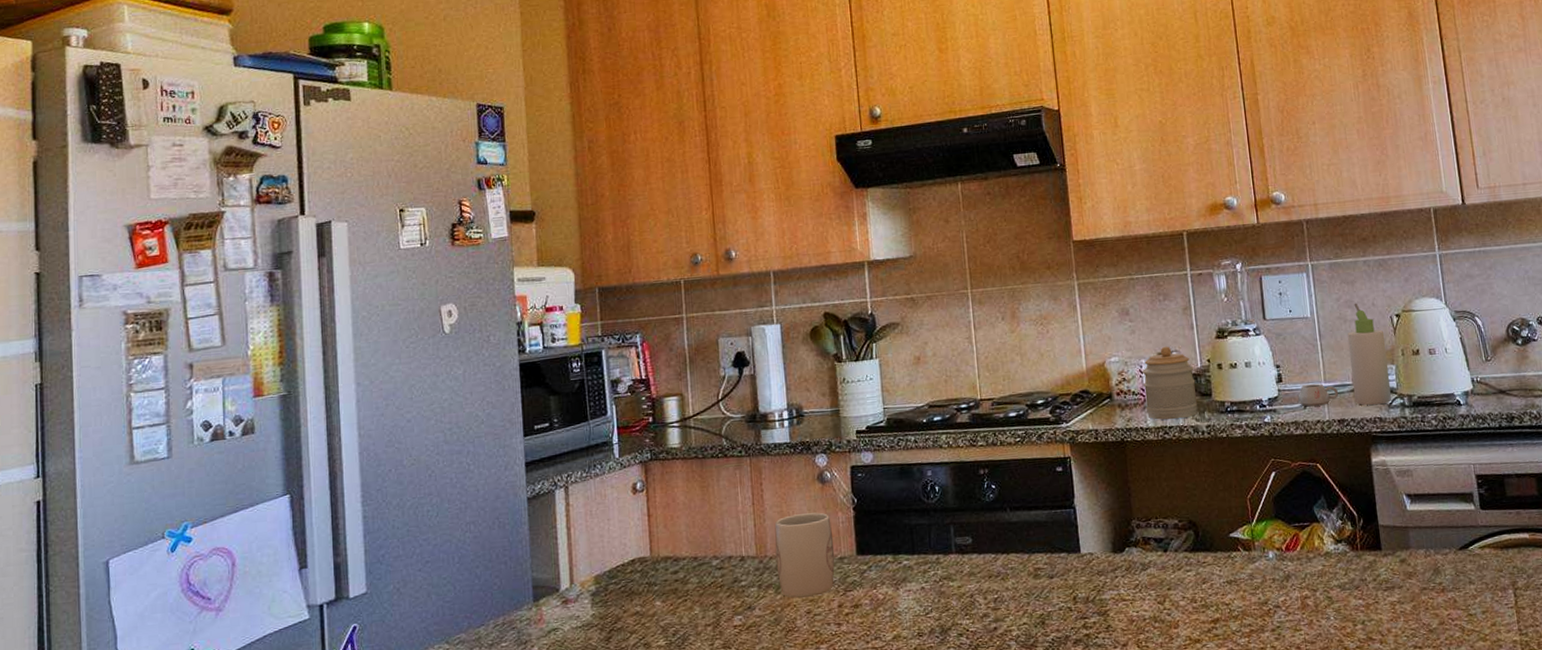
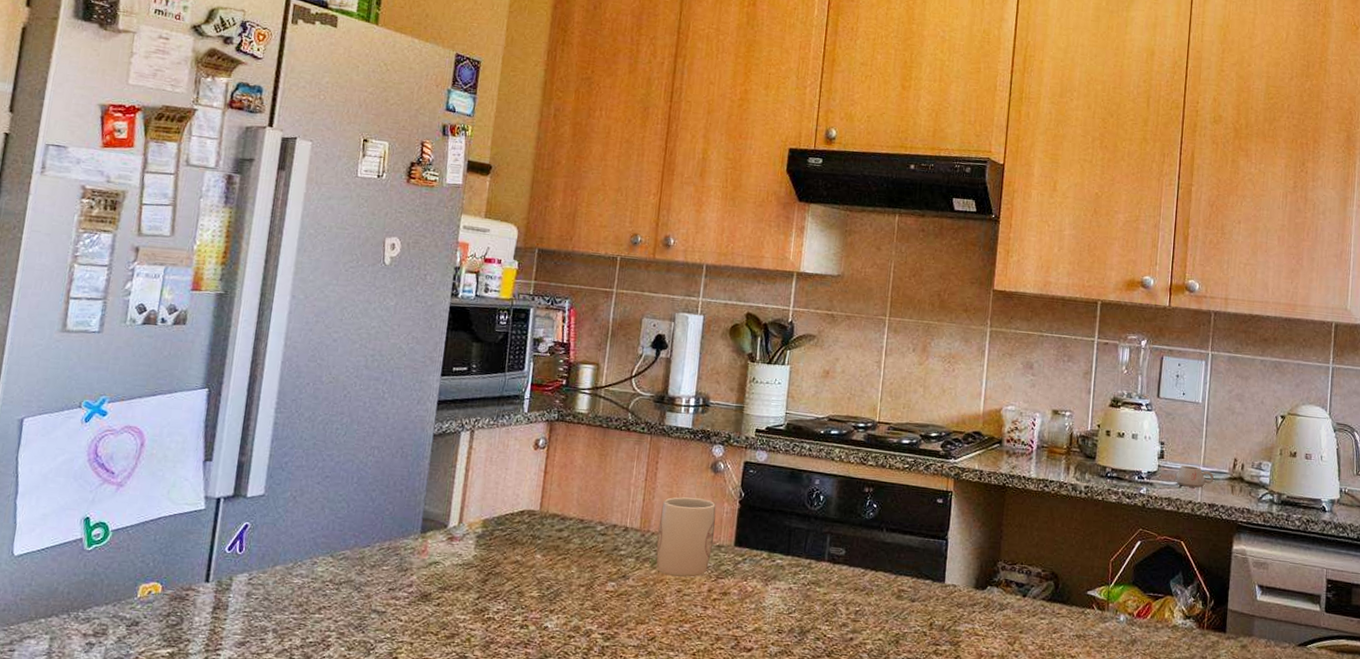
jar: present [1142,346,1198,420] -> none [1031,404,1084,476]
bottle: present [1347,303,1392,406] -> none [1227,398,1267,497]

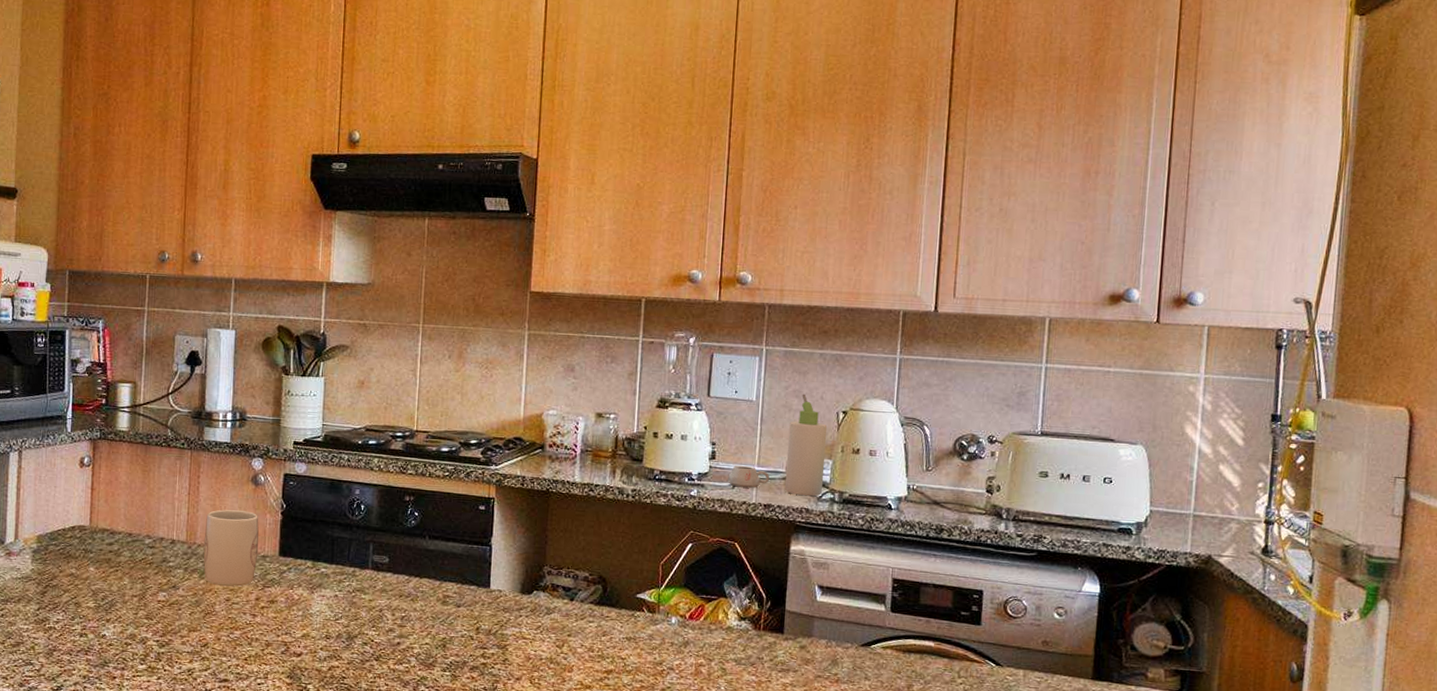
bottle: none [1227,398,1267,497] -> present [784,394,828,497]

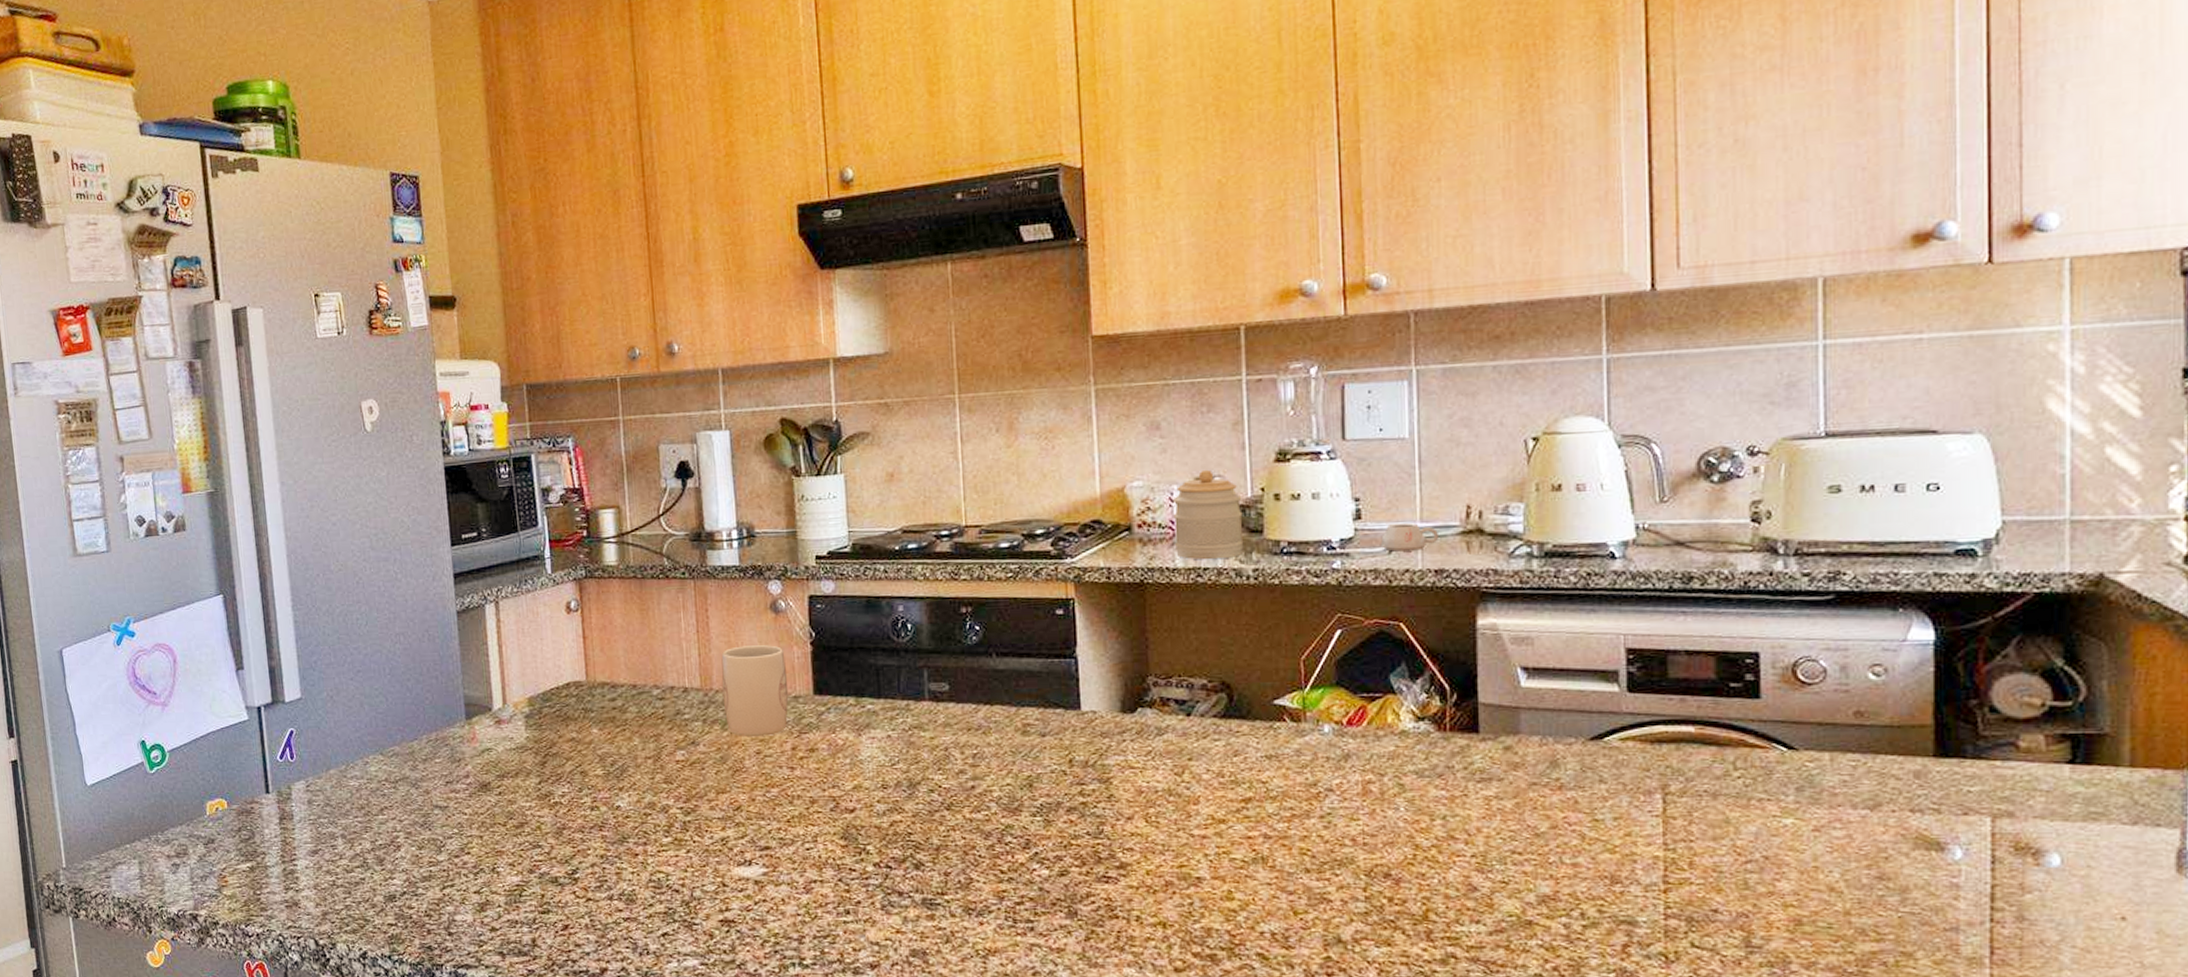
jar: none [575,407,630,479] -> present [1172,469,1244,560]
bottle: present [784,394,828,497] -> none [1458,421,1515,554]

